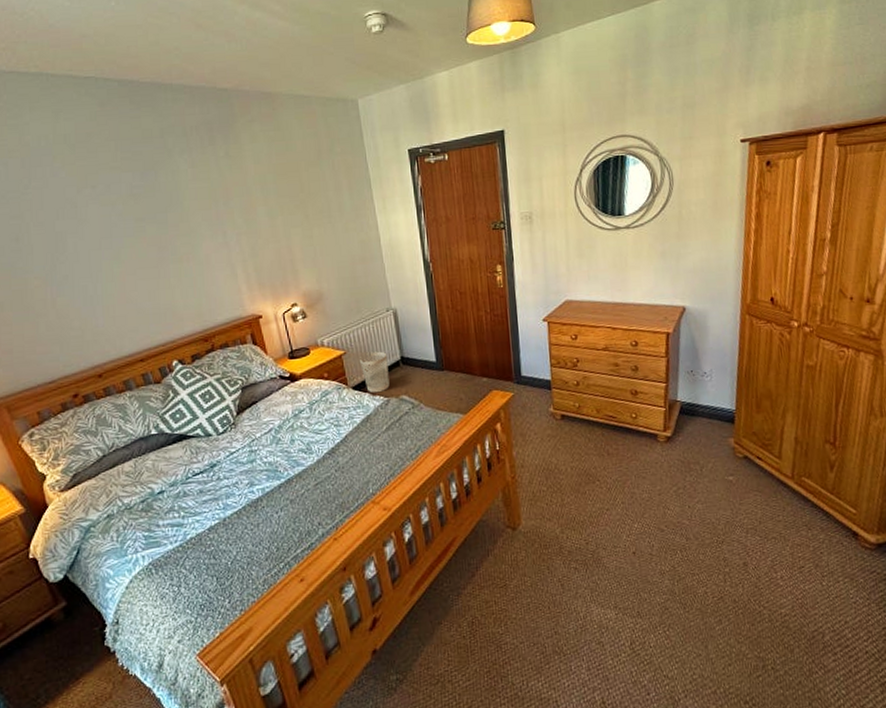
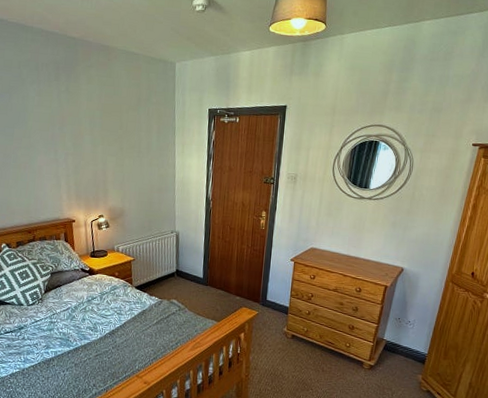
wastebasket: present [358,351,390,393] -> none [144,262,166,294]

